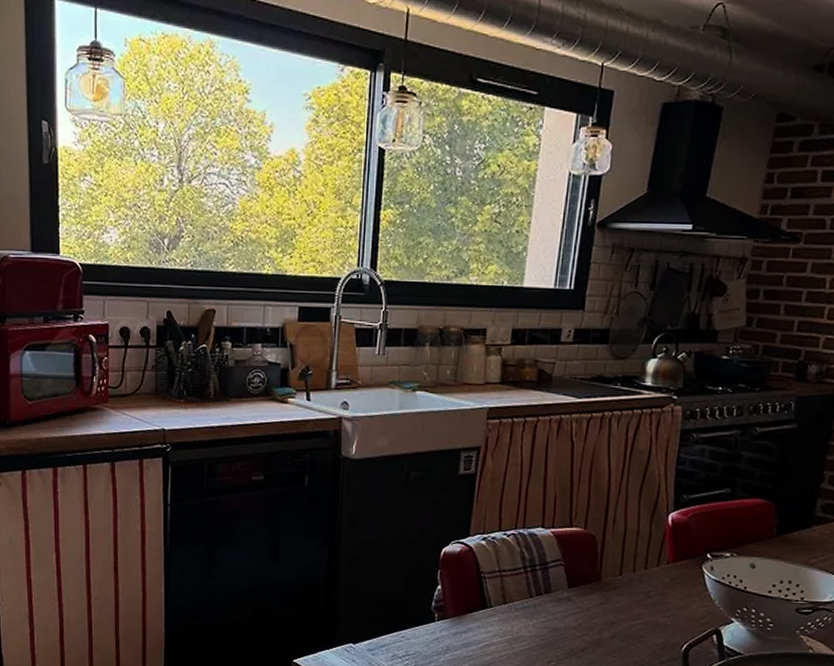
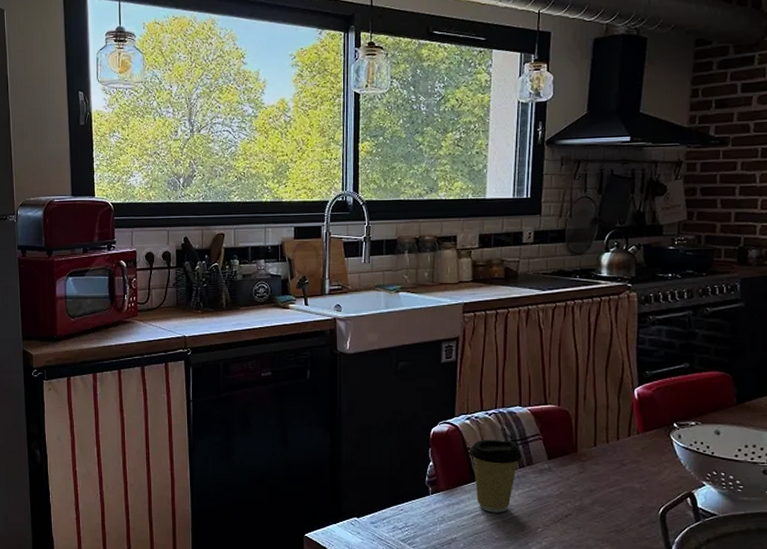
coffee cup: none [483,562,540,644] -> present [470,439,522,513]

